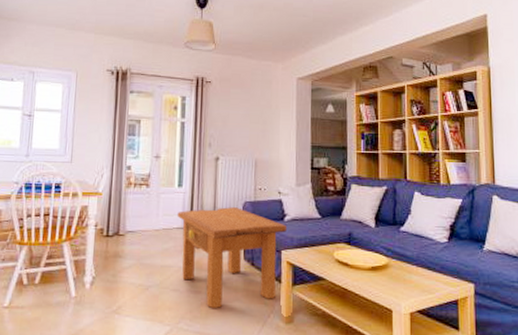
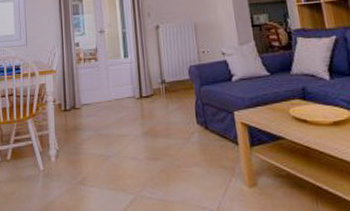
side table: present [177,207,288,309] -> none [127,72,237,176]

